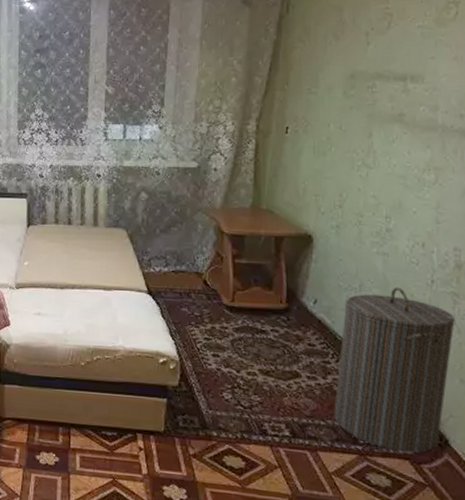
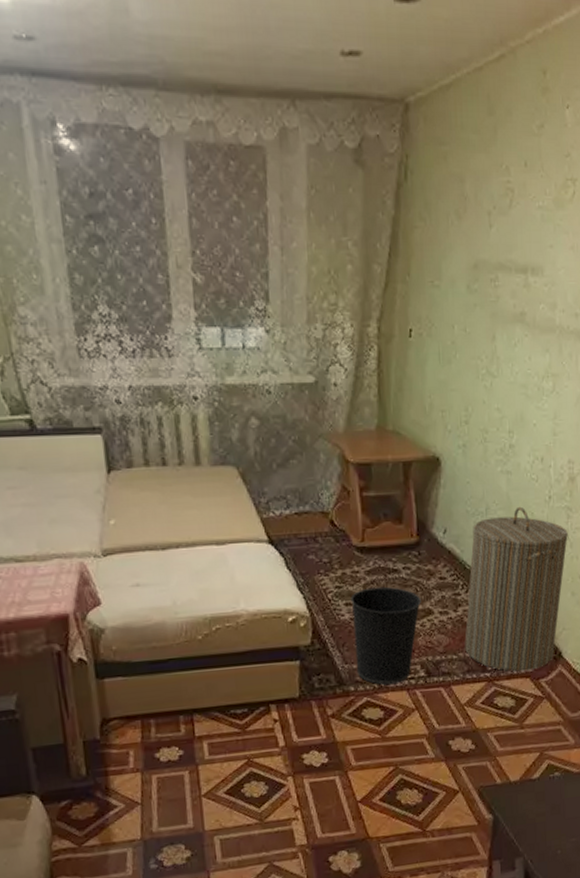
wastebasket: none [218,343,288,438] -> present [350,586,421,685]

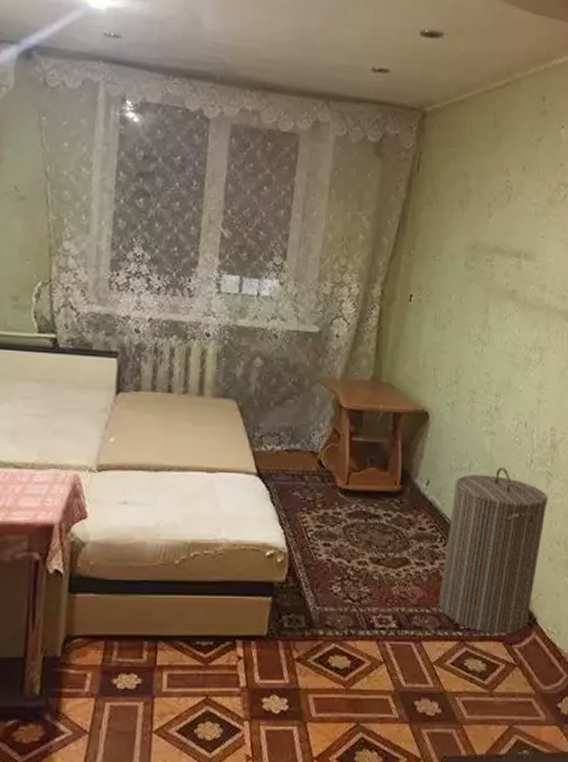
wastebasket: present [350,586,421,685] -> none [327,530,399,632]

